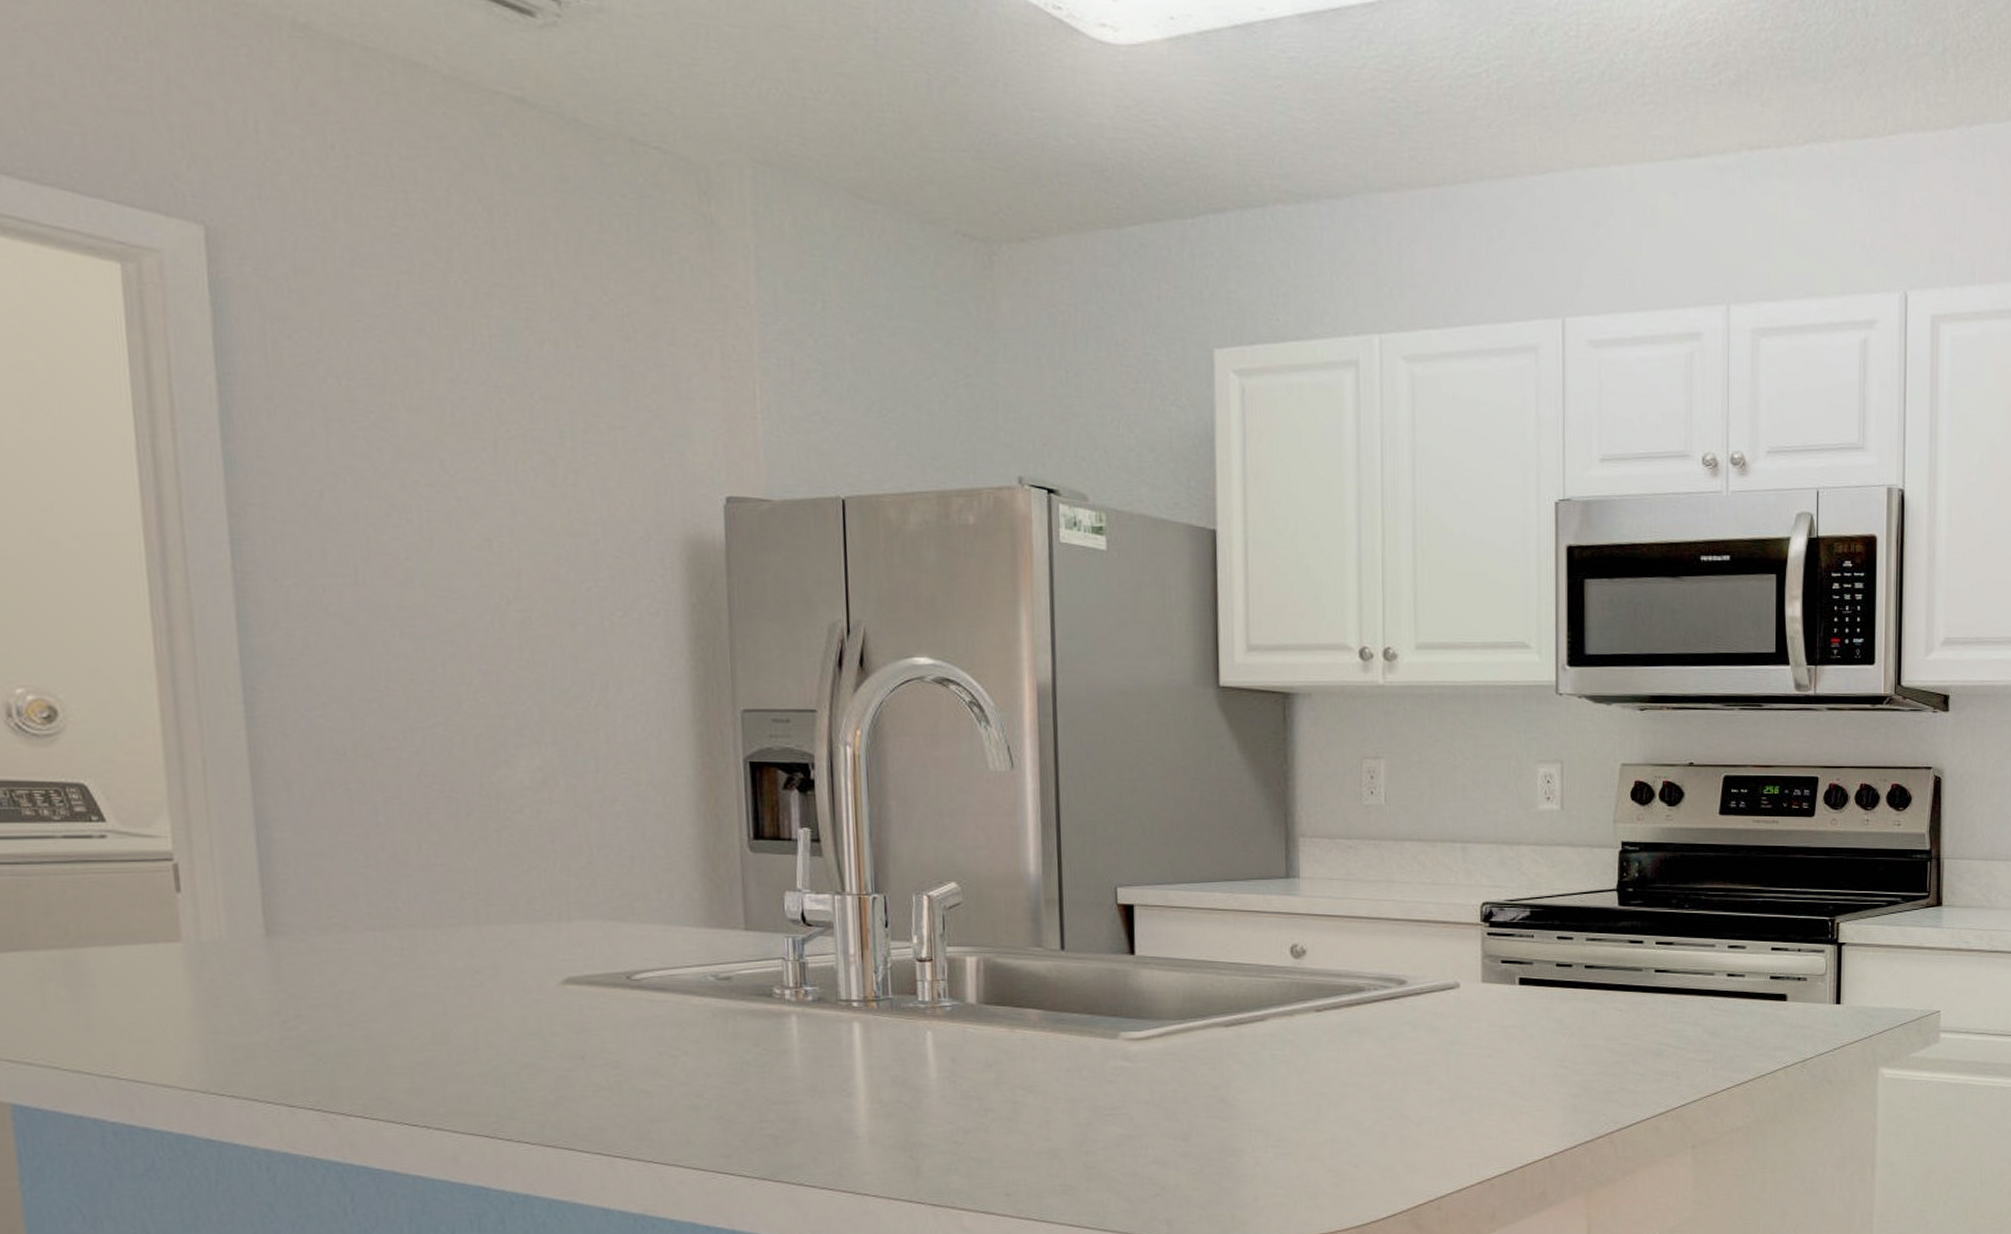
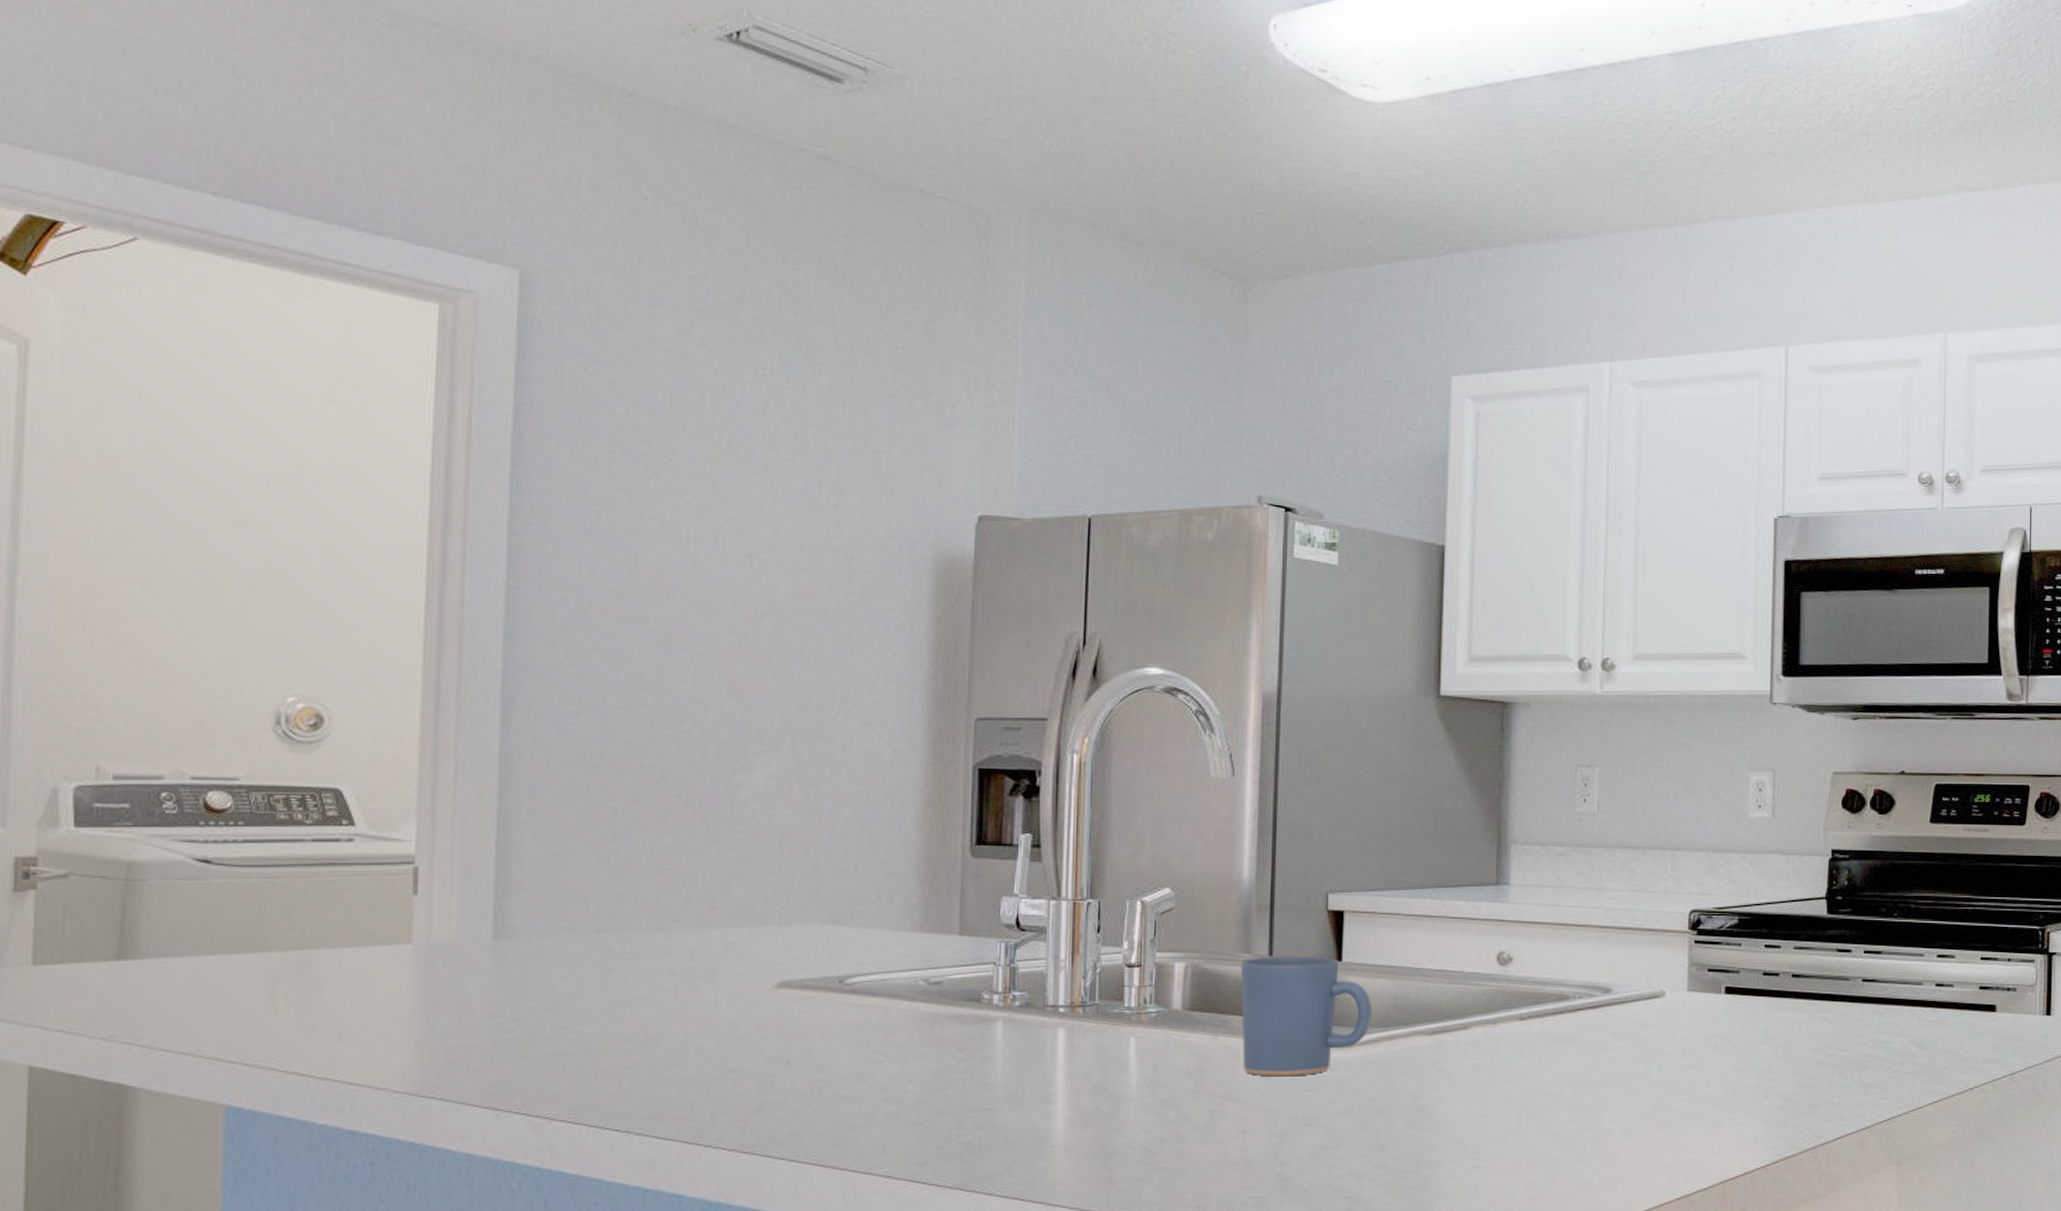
mug: none [1033,950,1169,1069] -> present [1241,956,1373,1077]

